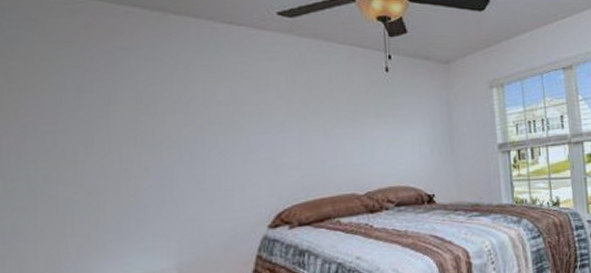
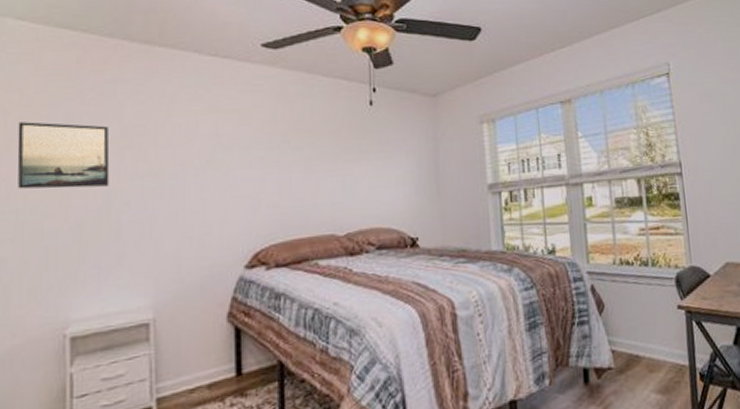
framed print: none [24,89,126,157] -> present [17,122,110,189]

